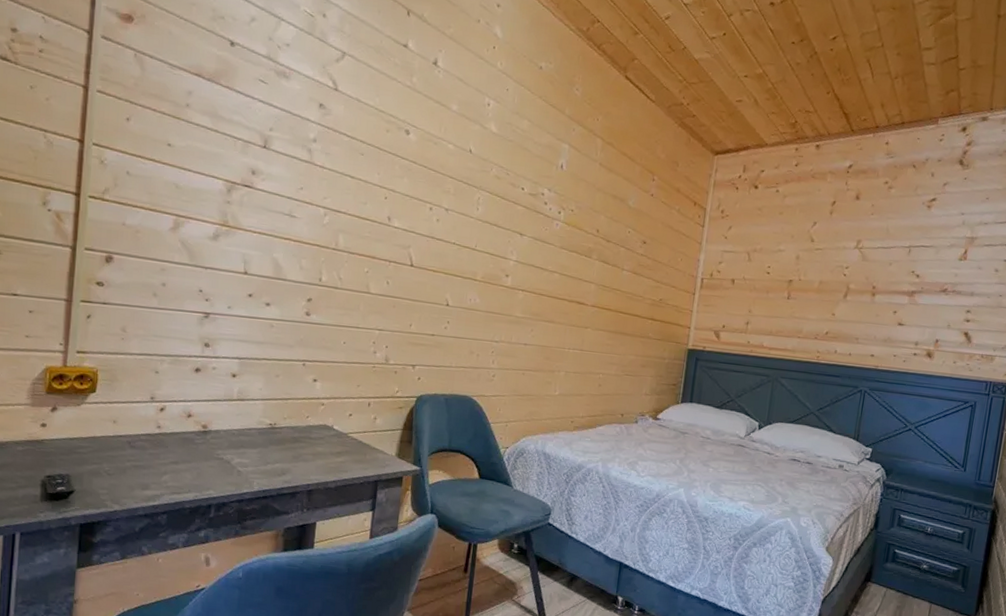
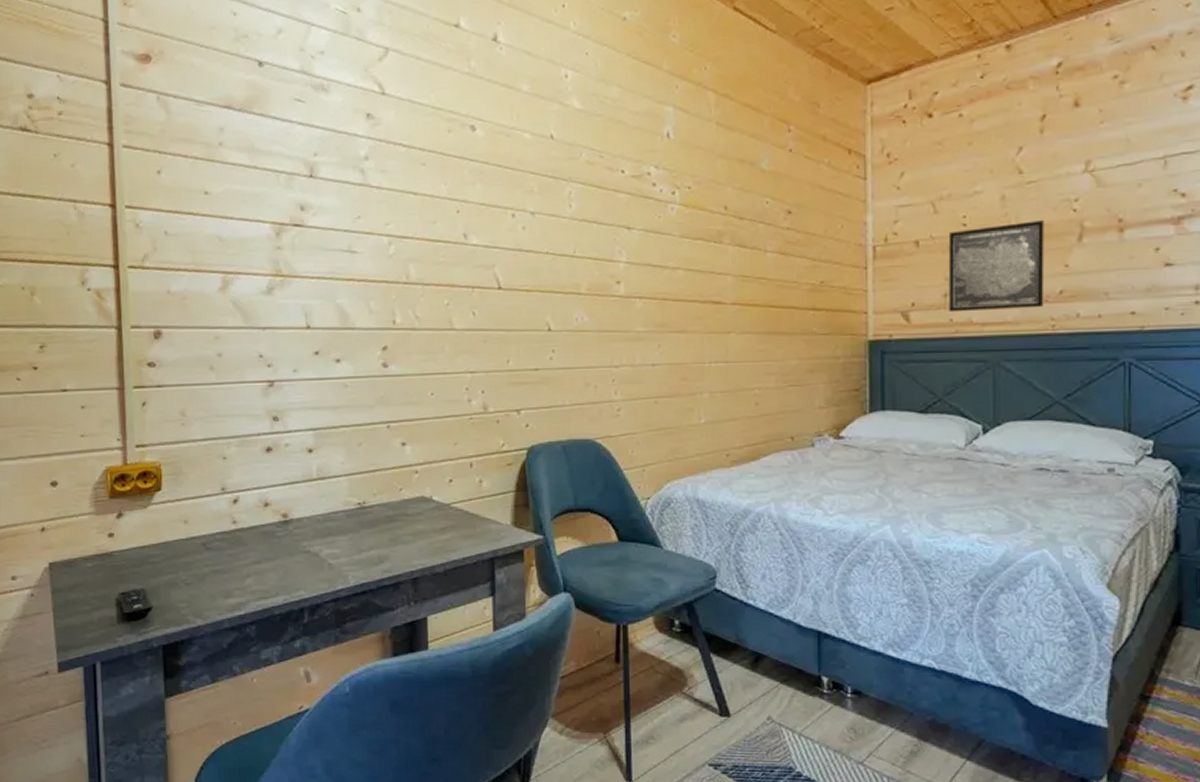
wall art: none [748,276,823,343] -> present [948,220,1044,313]

